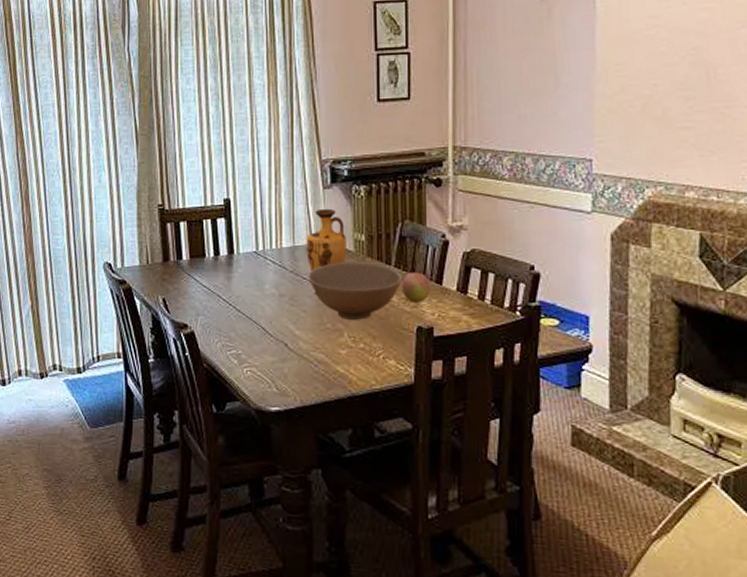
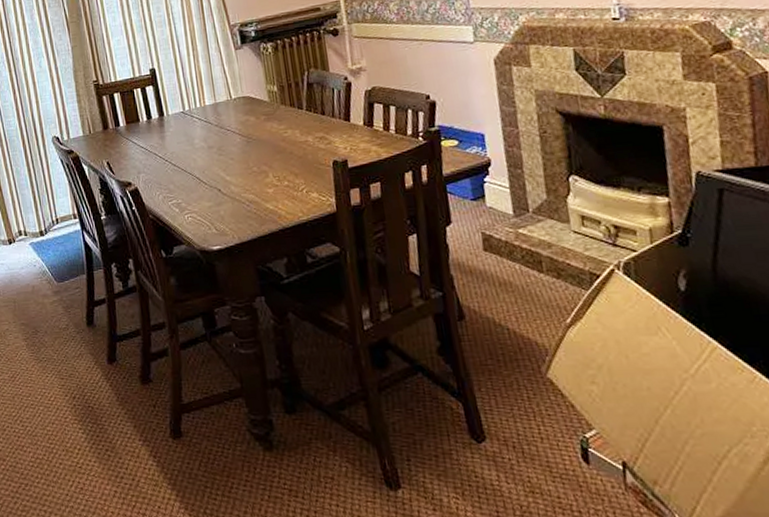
vase: present [306,208,347,271] -> none [225,66,263,123]
bowl: present [308,262,403,320] -> none [231,109,315,162]
fruit: present [401,271,431,302] -> none [314,112,341,140]

